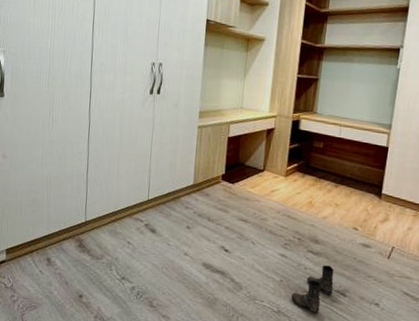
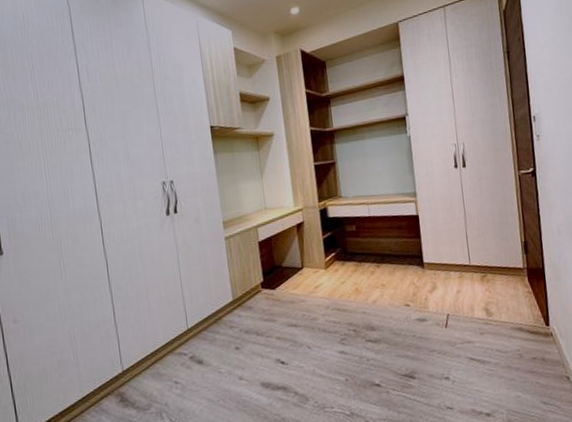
boots: present [291,265,334,313] -> none [360,350,401,405]

